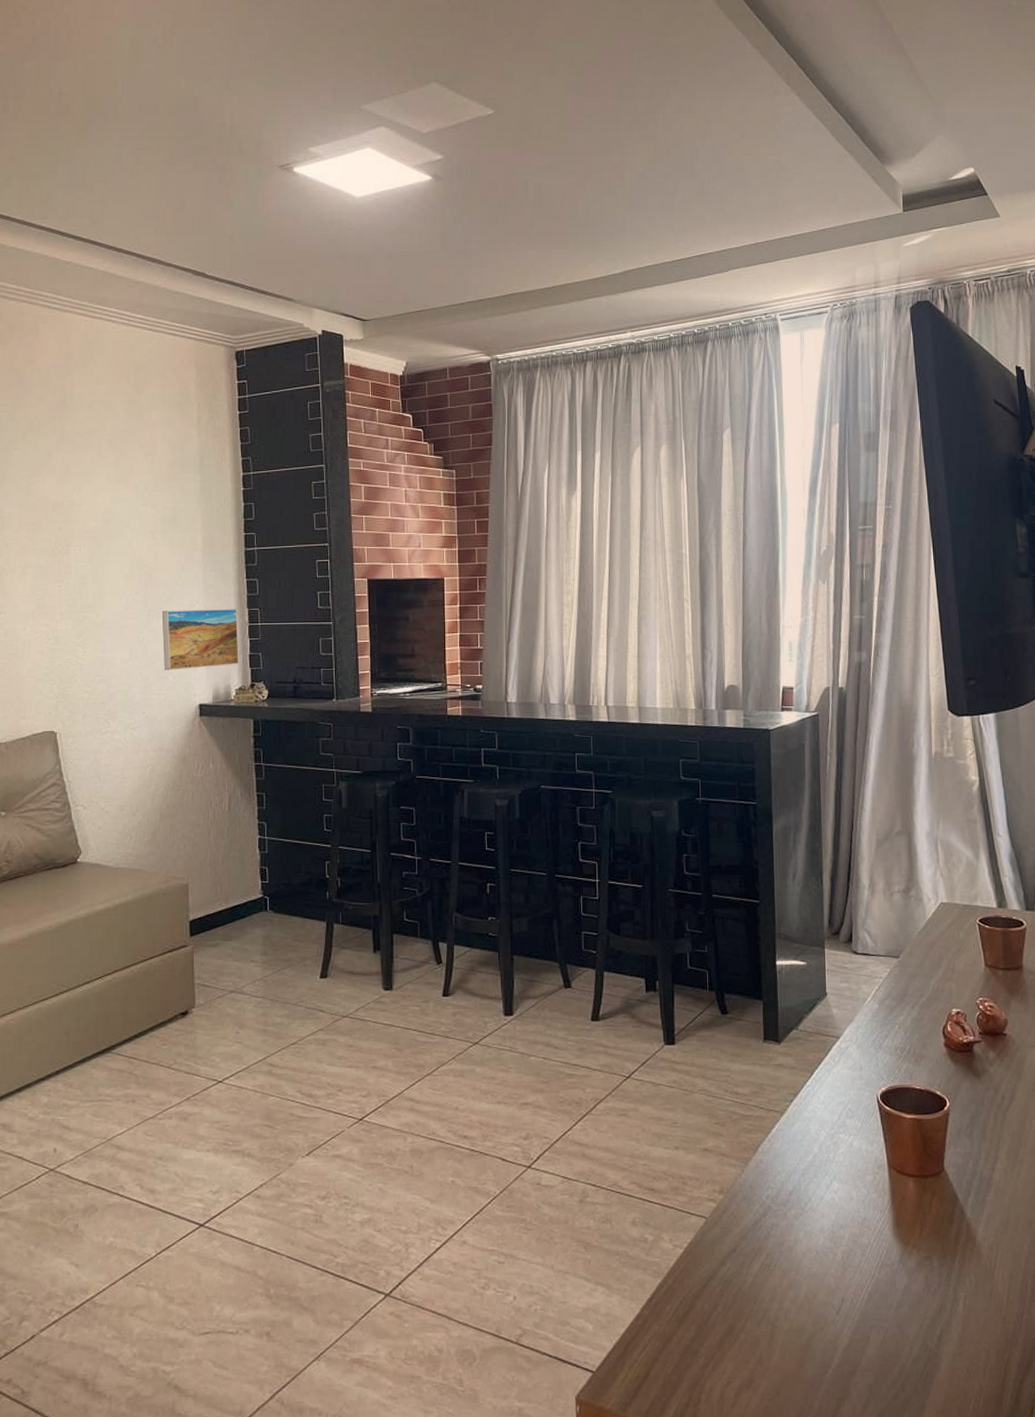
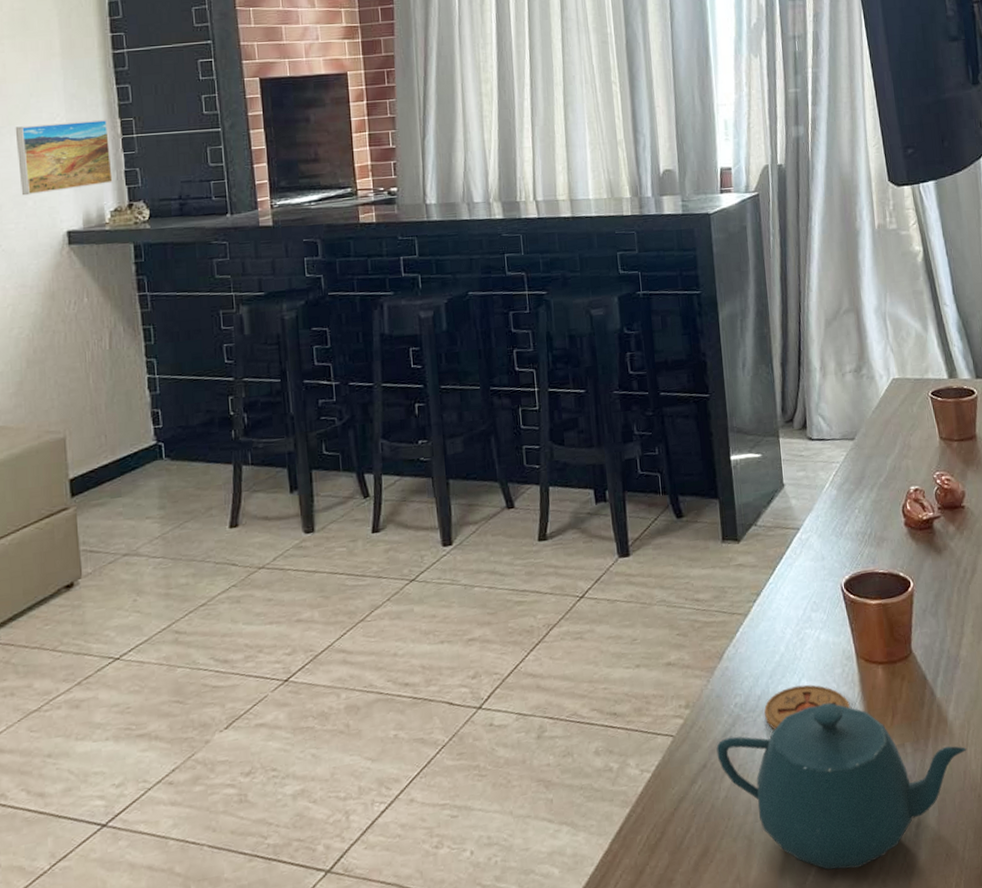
teapot: none [746,1207,994,1369] -> present [716,702,967,870]
coaster: none [795,1186,880,1226] -> present [764,684,851,731]

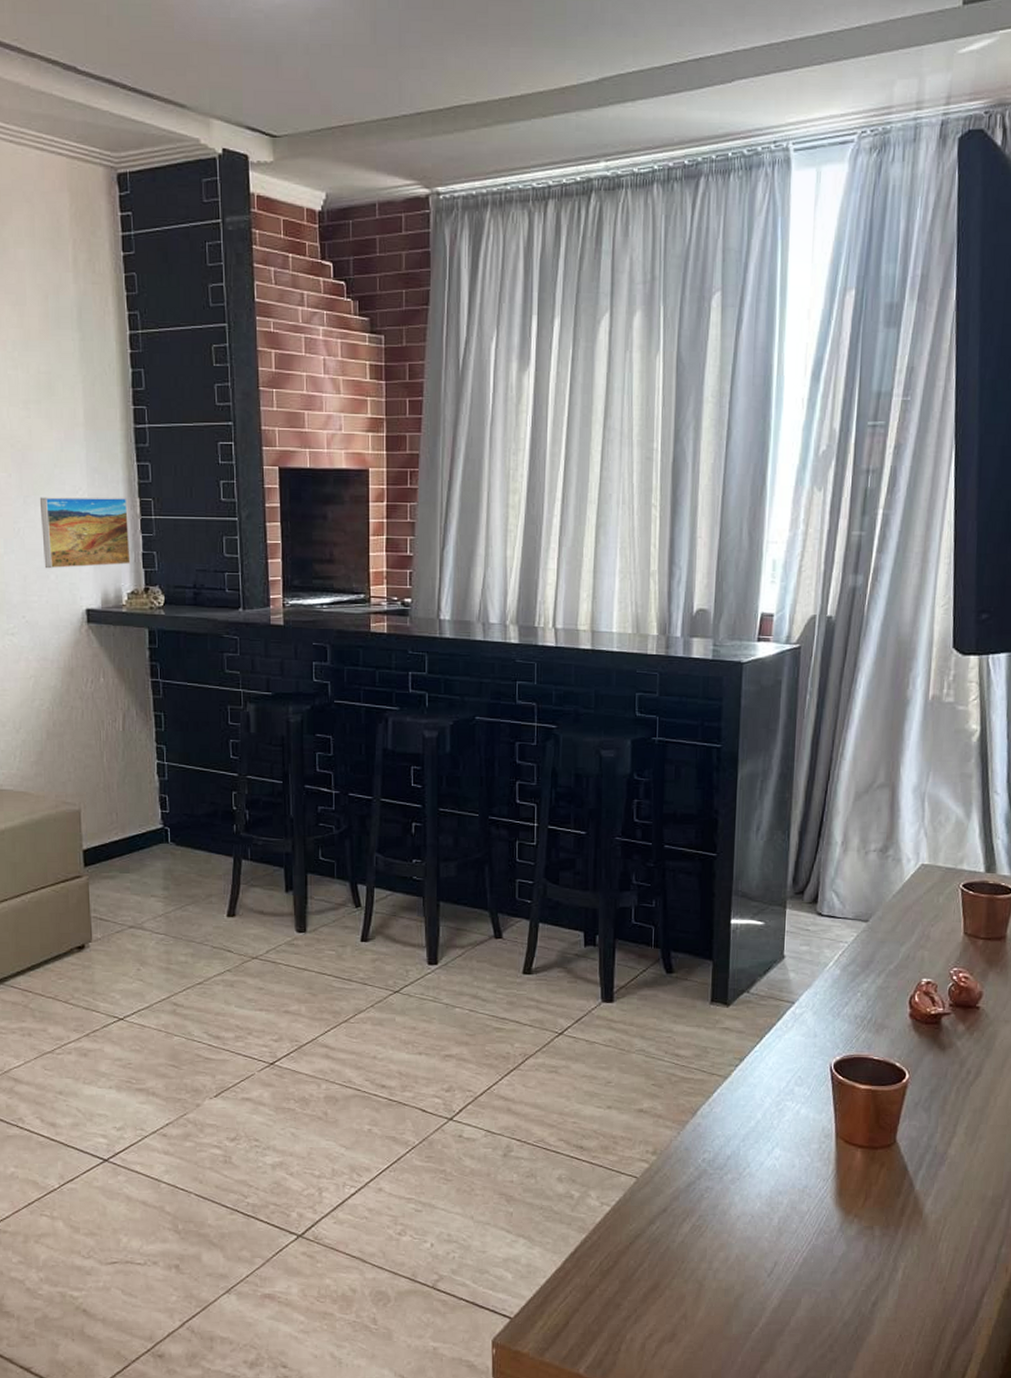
teapot: present [716,702,967,870] -> none [678,1174,939,1330]
coaster: present [764,684,851,731] -> none [732,1153,822,1190]

